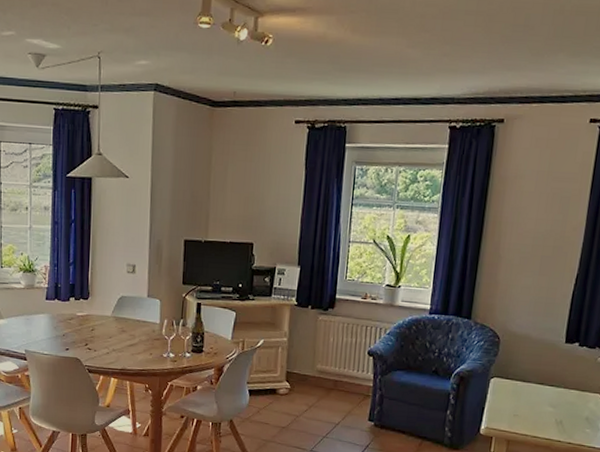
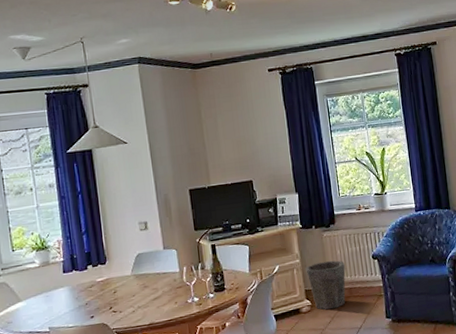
waste bin: none [291,345,336,398] -> present [305,260,346,310]

